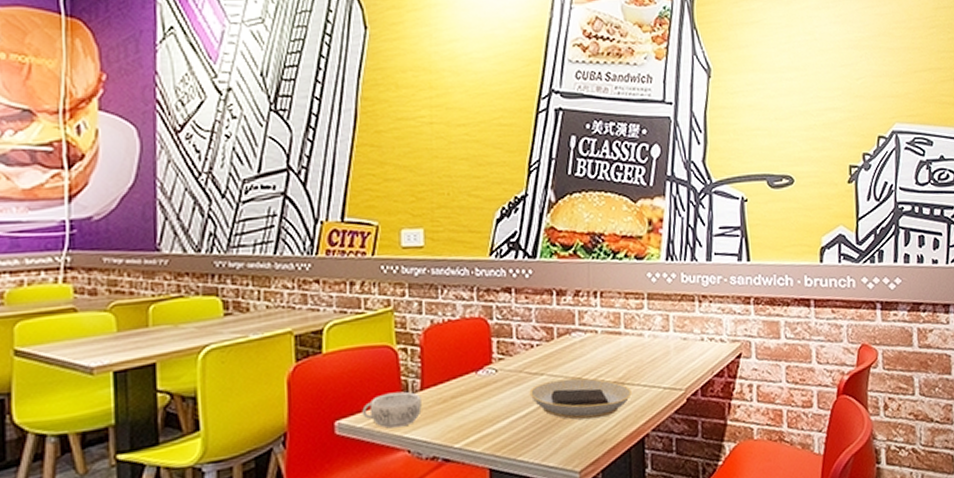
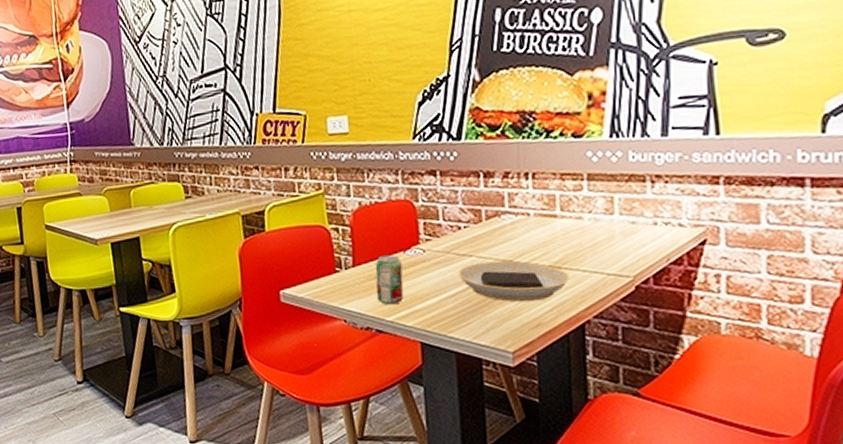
decorative bowl: present [362,391,422,429] -> none [302,267,355,300]
beverage can: none [444,376,475,431] -> present [375,255,404,305]

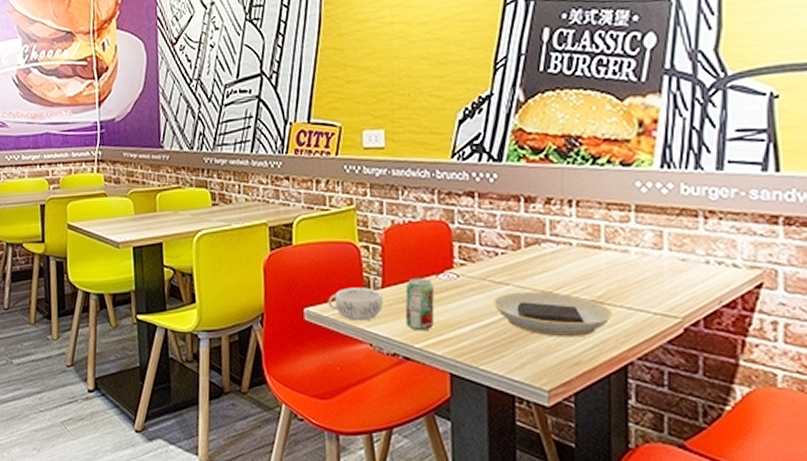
decorative bowl: none [302,267,355,300] -> present [328,287,383,321]

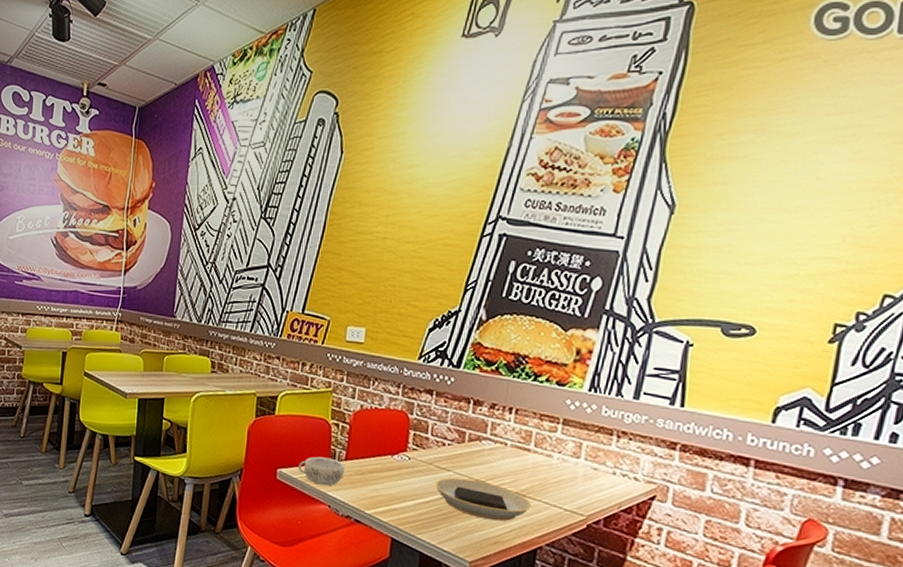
beverage can: present [405,279,435,331] -> none [360,456,389,501]

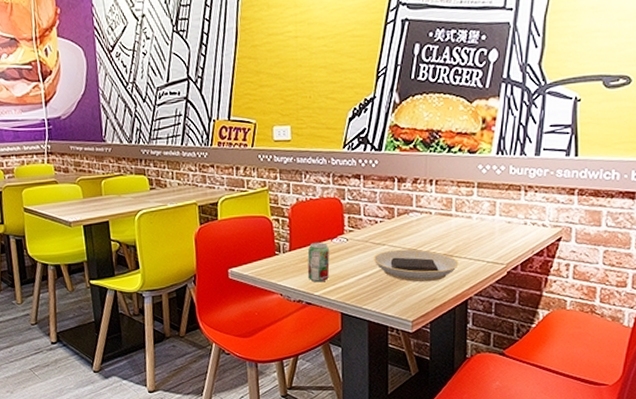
decorative bowl: present [298,456,345,486] -> none [247,251,290,277]
beverage can: none [360,456,389,501] -> present [307,243,330,283]

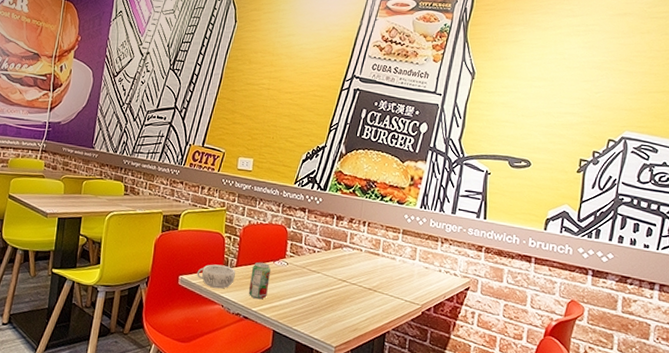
decorative bowl: none [247,251,290,277] -> present [197,264,235,289]
plate: present [373,249,459,282] -> none [308,278,381,313]

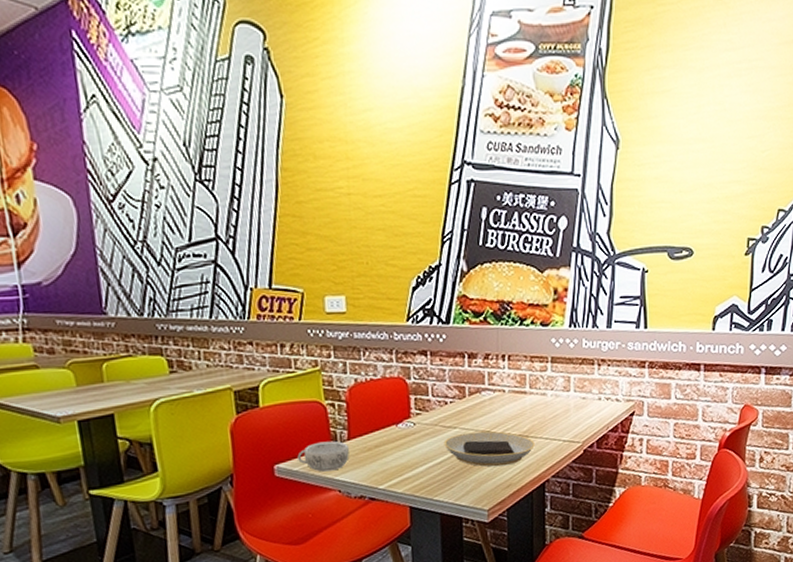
beverage can: present [248,262,272,300] -> none [369,428,396,475]
plate: none [308,278,381,313] -> present [444,430,535,467]

